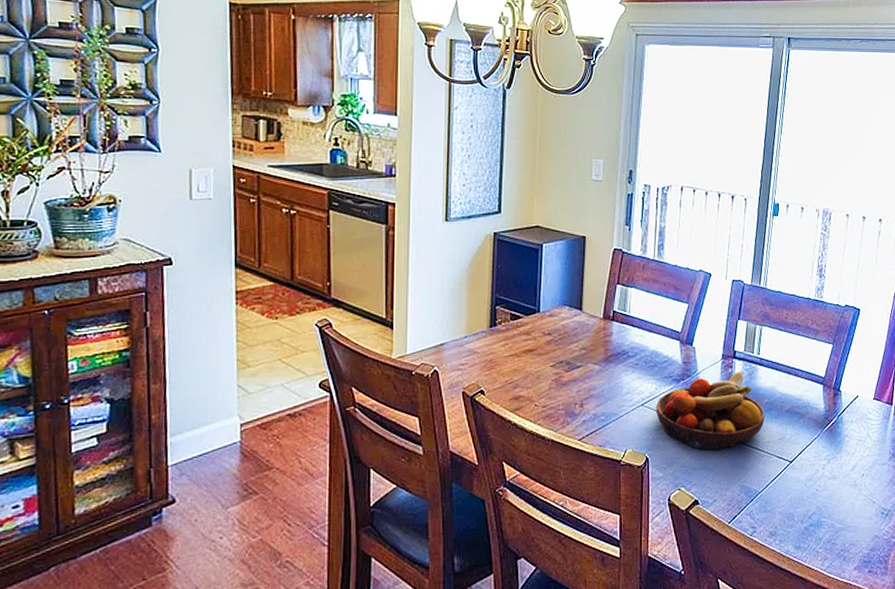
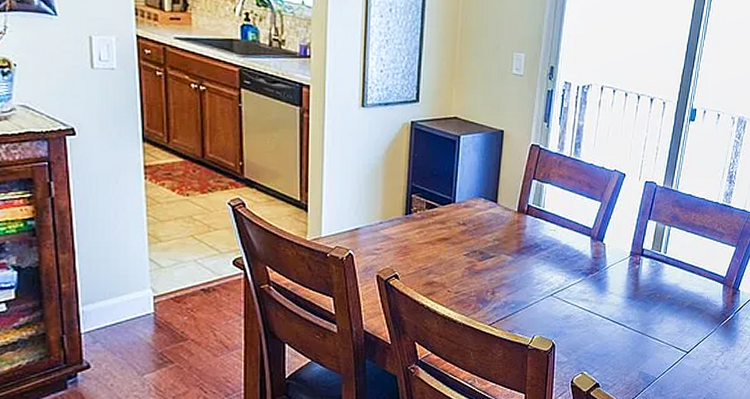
fruit bowl: present [656,371,766,450] -> none [564,268,667,339]

